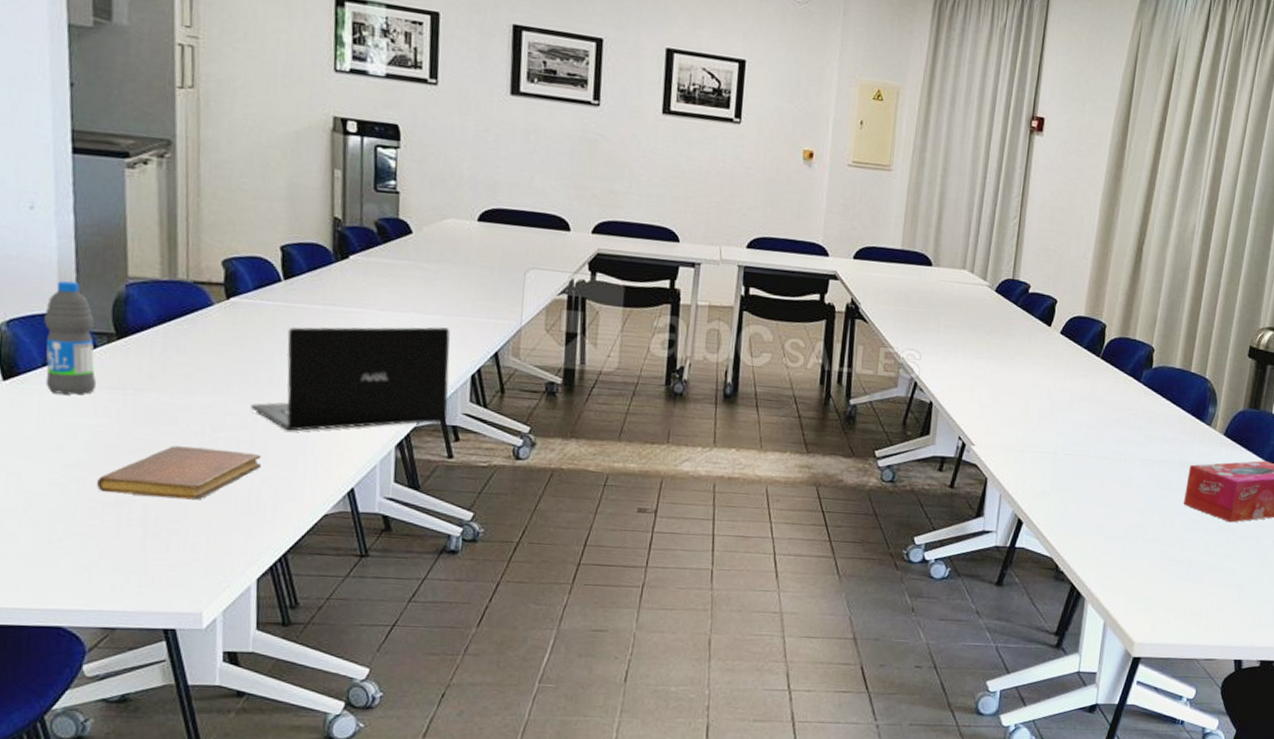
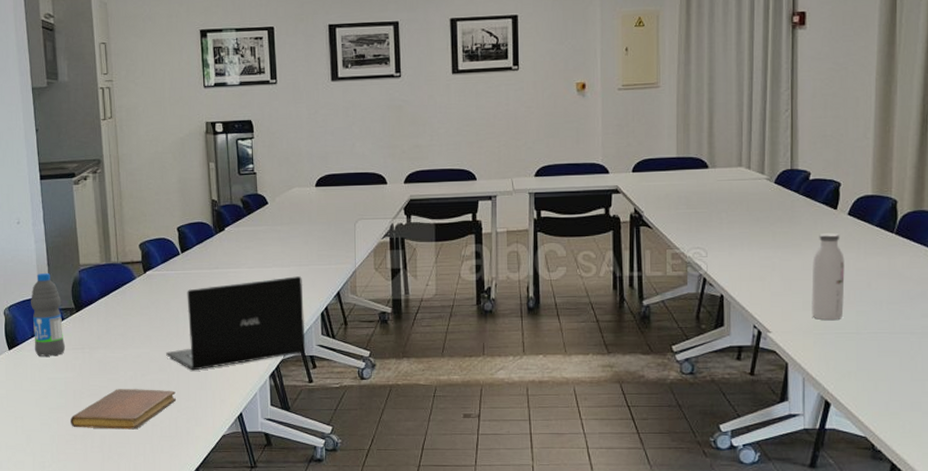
water bottle: none [1015,349,1052,438] -> present [811,232,845,320]

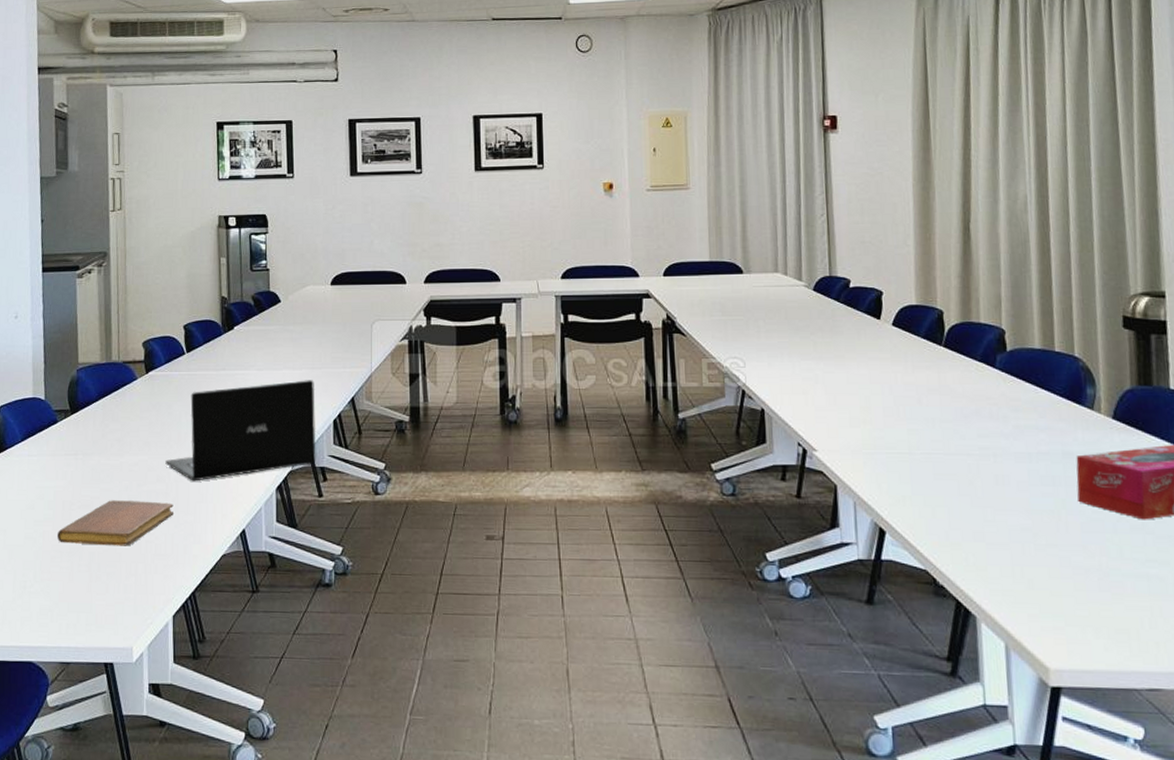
water bottle: present [31,272,66,357] -> none [23,371,58,464]
water bottle: present [811,232,845,320] -> none [857,344,894,438]

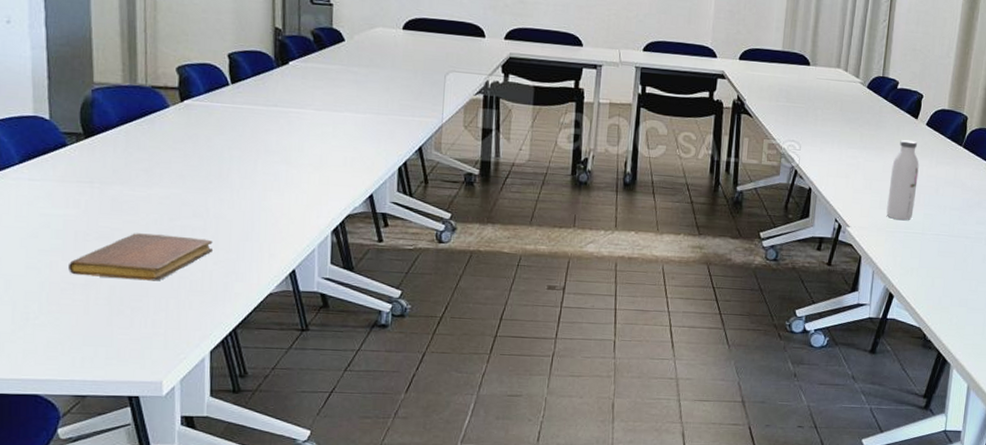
laptop: present [165,380,316,481] -> none [203,124,380,219]
water bottle: none [857,344,894,438] -> present [886,139,919,220]

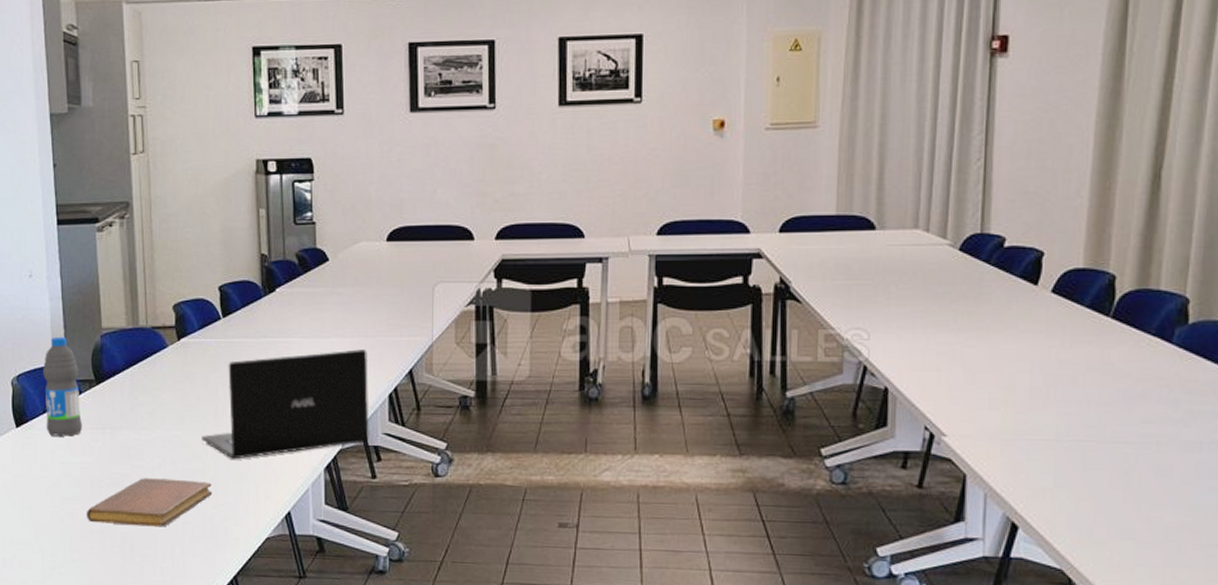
water bottle: none [21,86,67,189] -> present [43,336,83,438]
laptop: none [203,124,380,219] -> present [202,349,369,459]
water bottle: present [886,139,919,220] -> none [999,314,1045,423]

